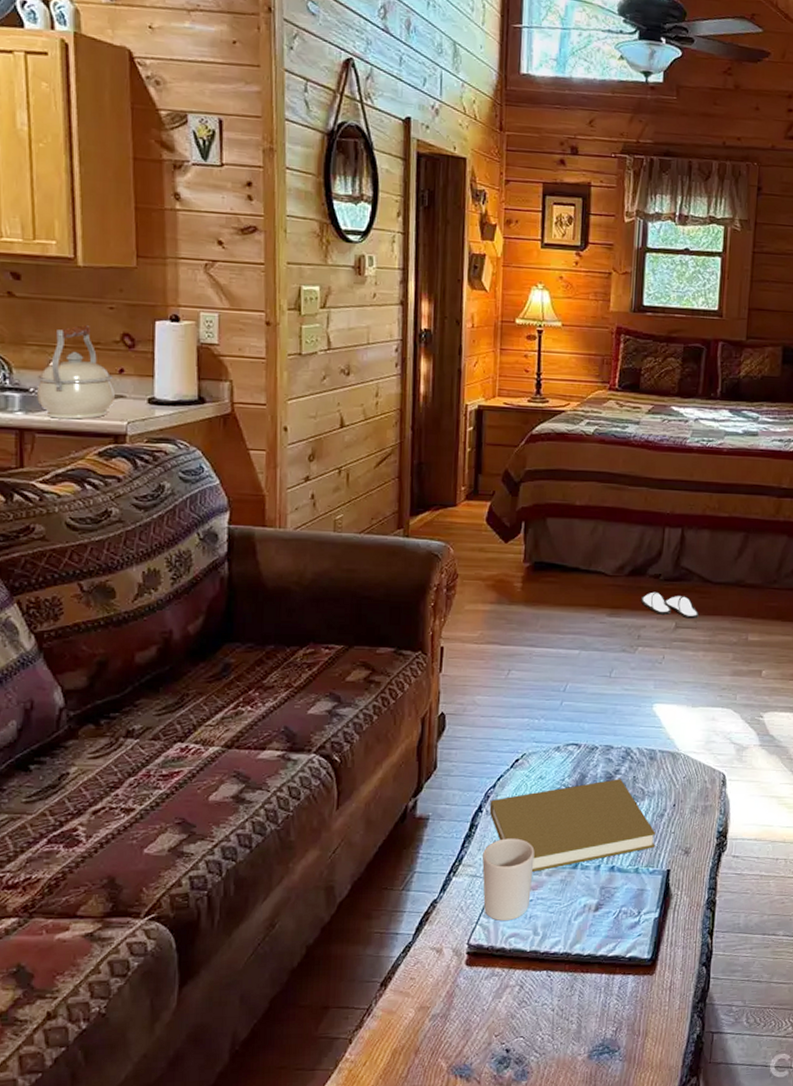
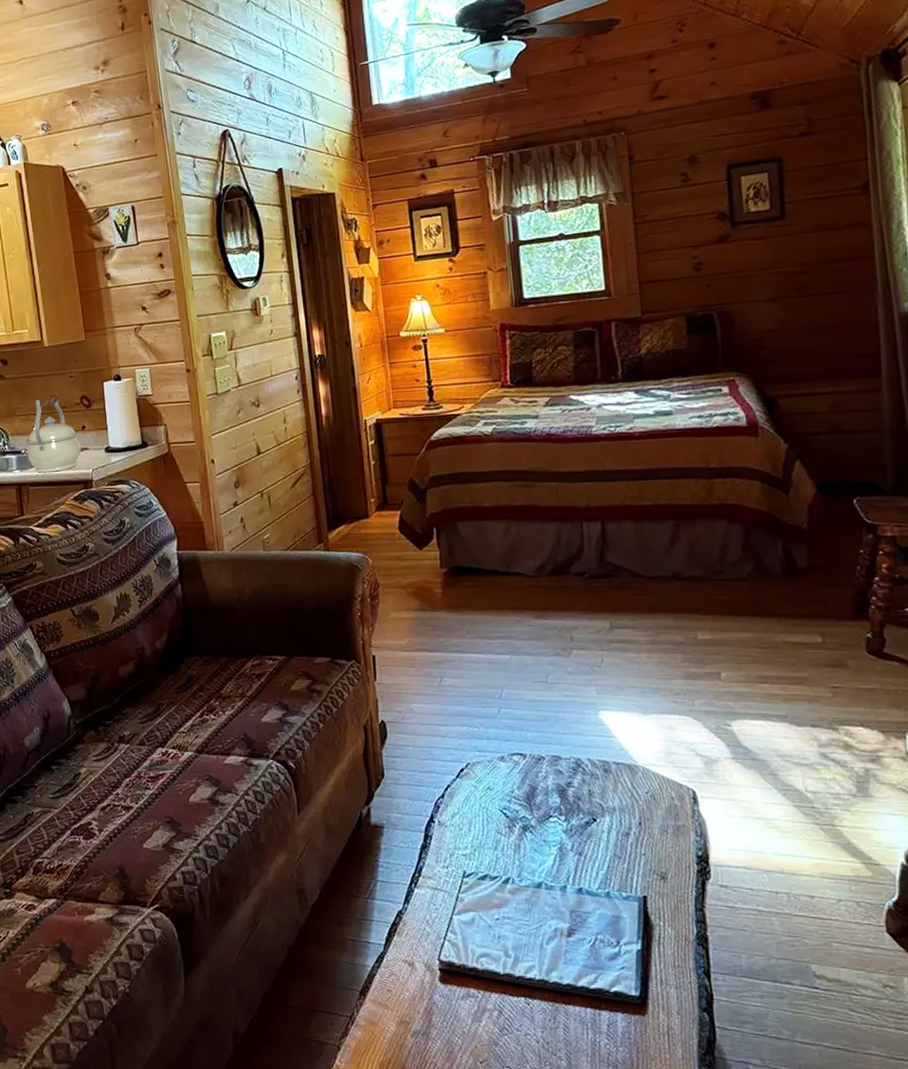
mug: present [482,838,535,922] -> none [441,851,496,940]
book: present [489,779,656,872] -> none [440,792,625,889]
slippers: present [641,591,699,619] -> none [568,590,635,618]

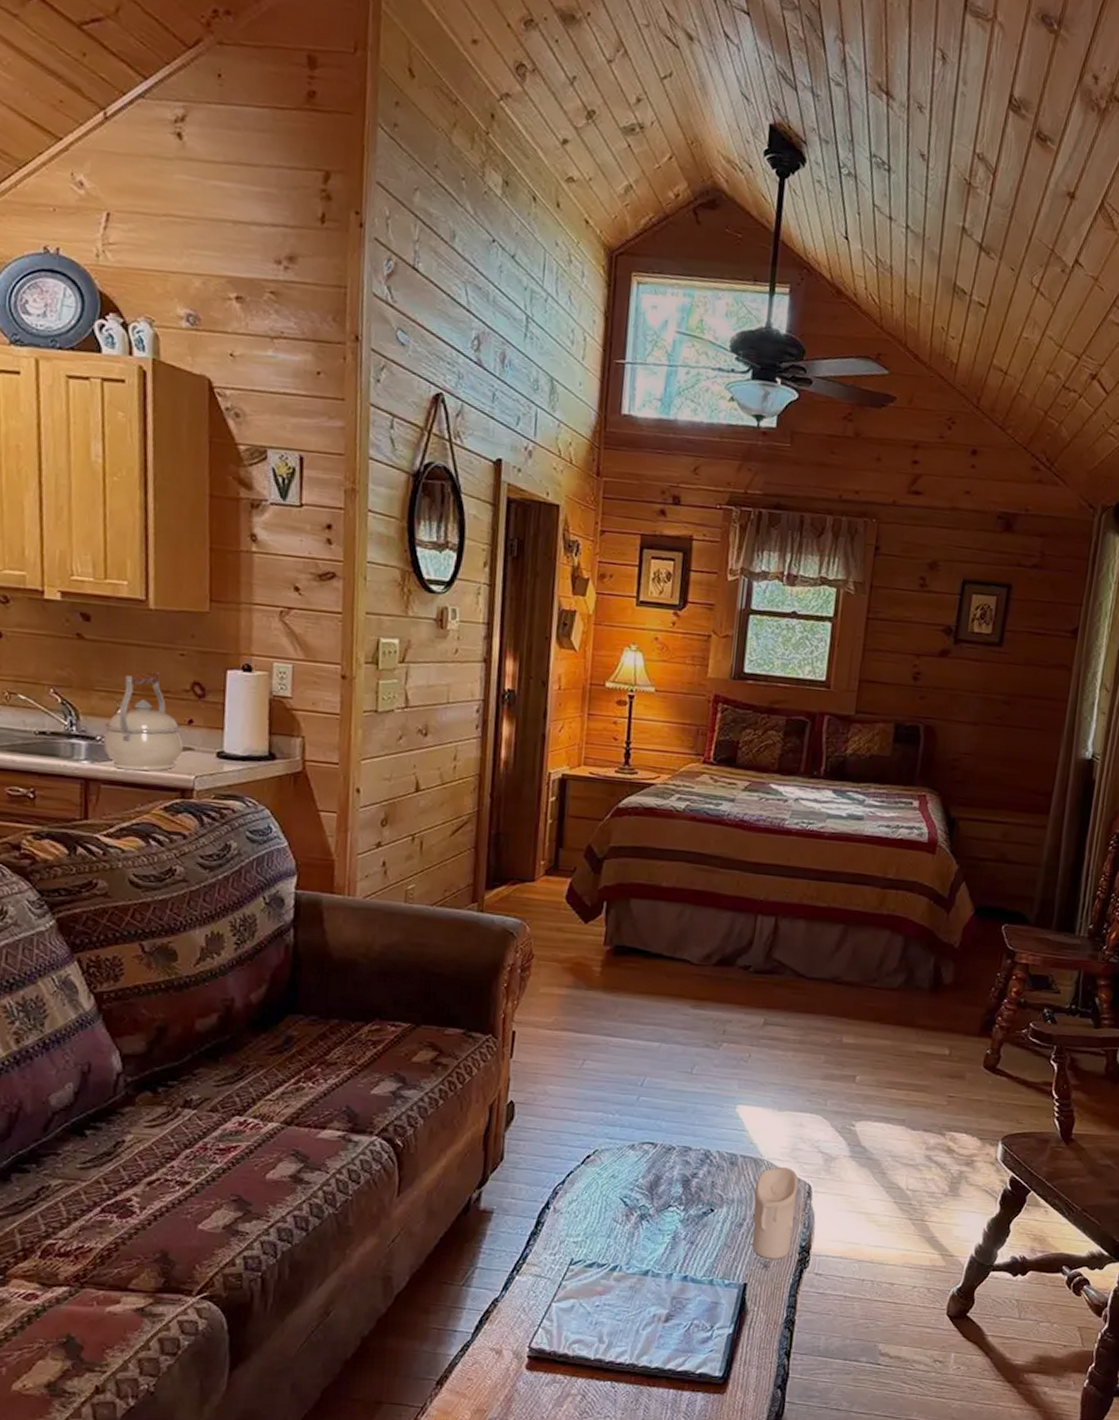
candle: none [634,773,687,870] -> present [751,1167,799,1259]

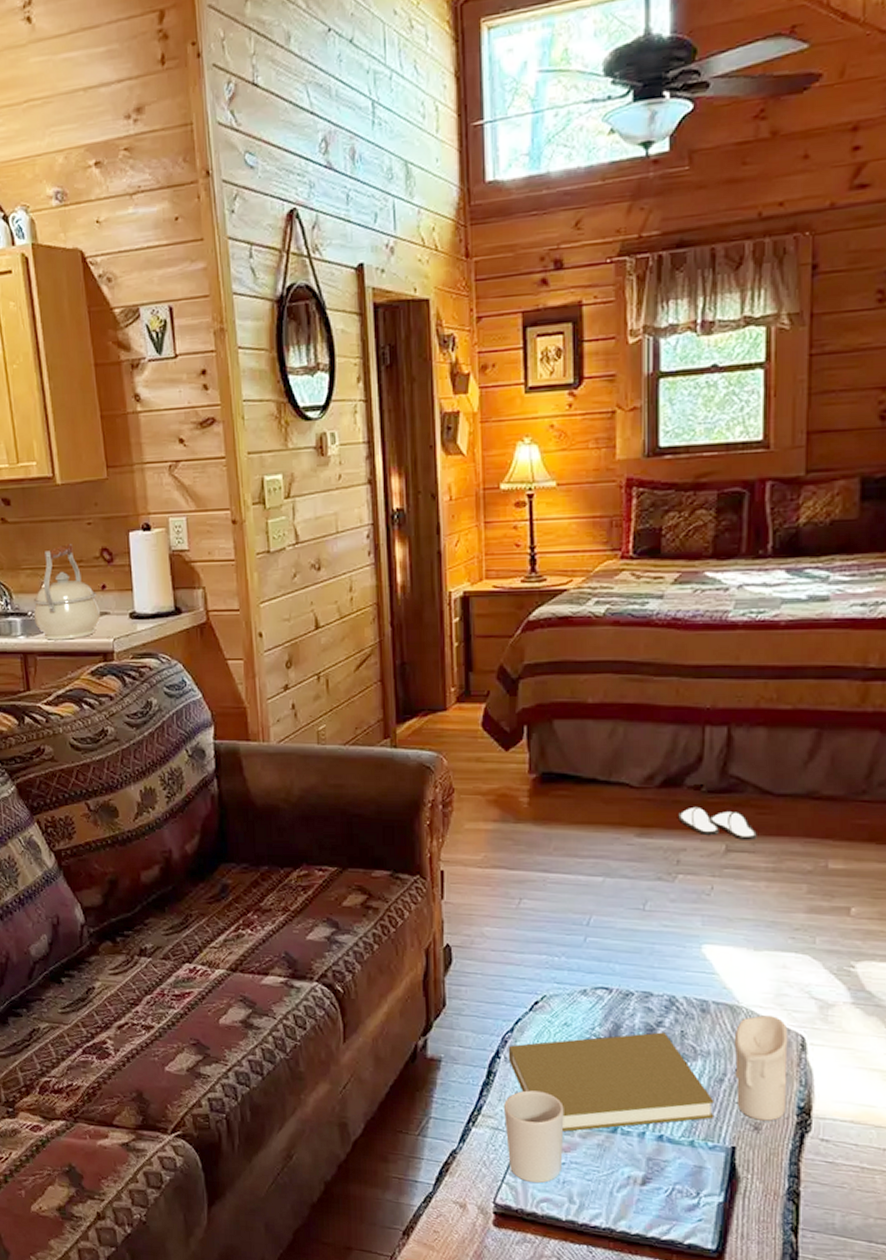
mug: none [547,1238,604,1326] -> present [504,1090,564,1184]
book: none [557,1183,734,1276] -> present [508,1032,715,1132]
slippers: none [728,984,790,1016] -> present [678,806,757,840]

